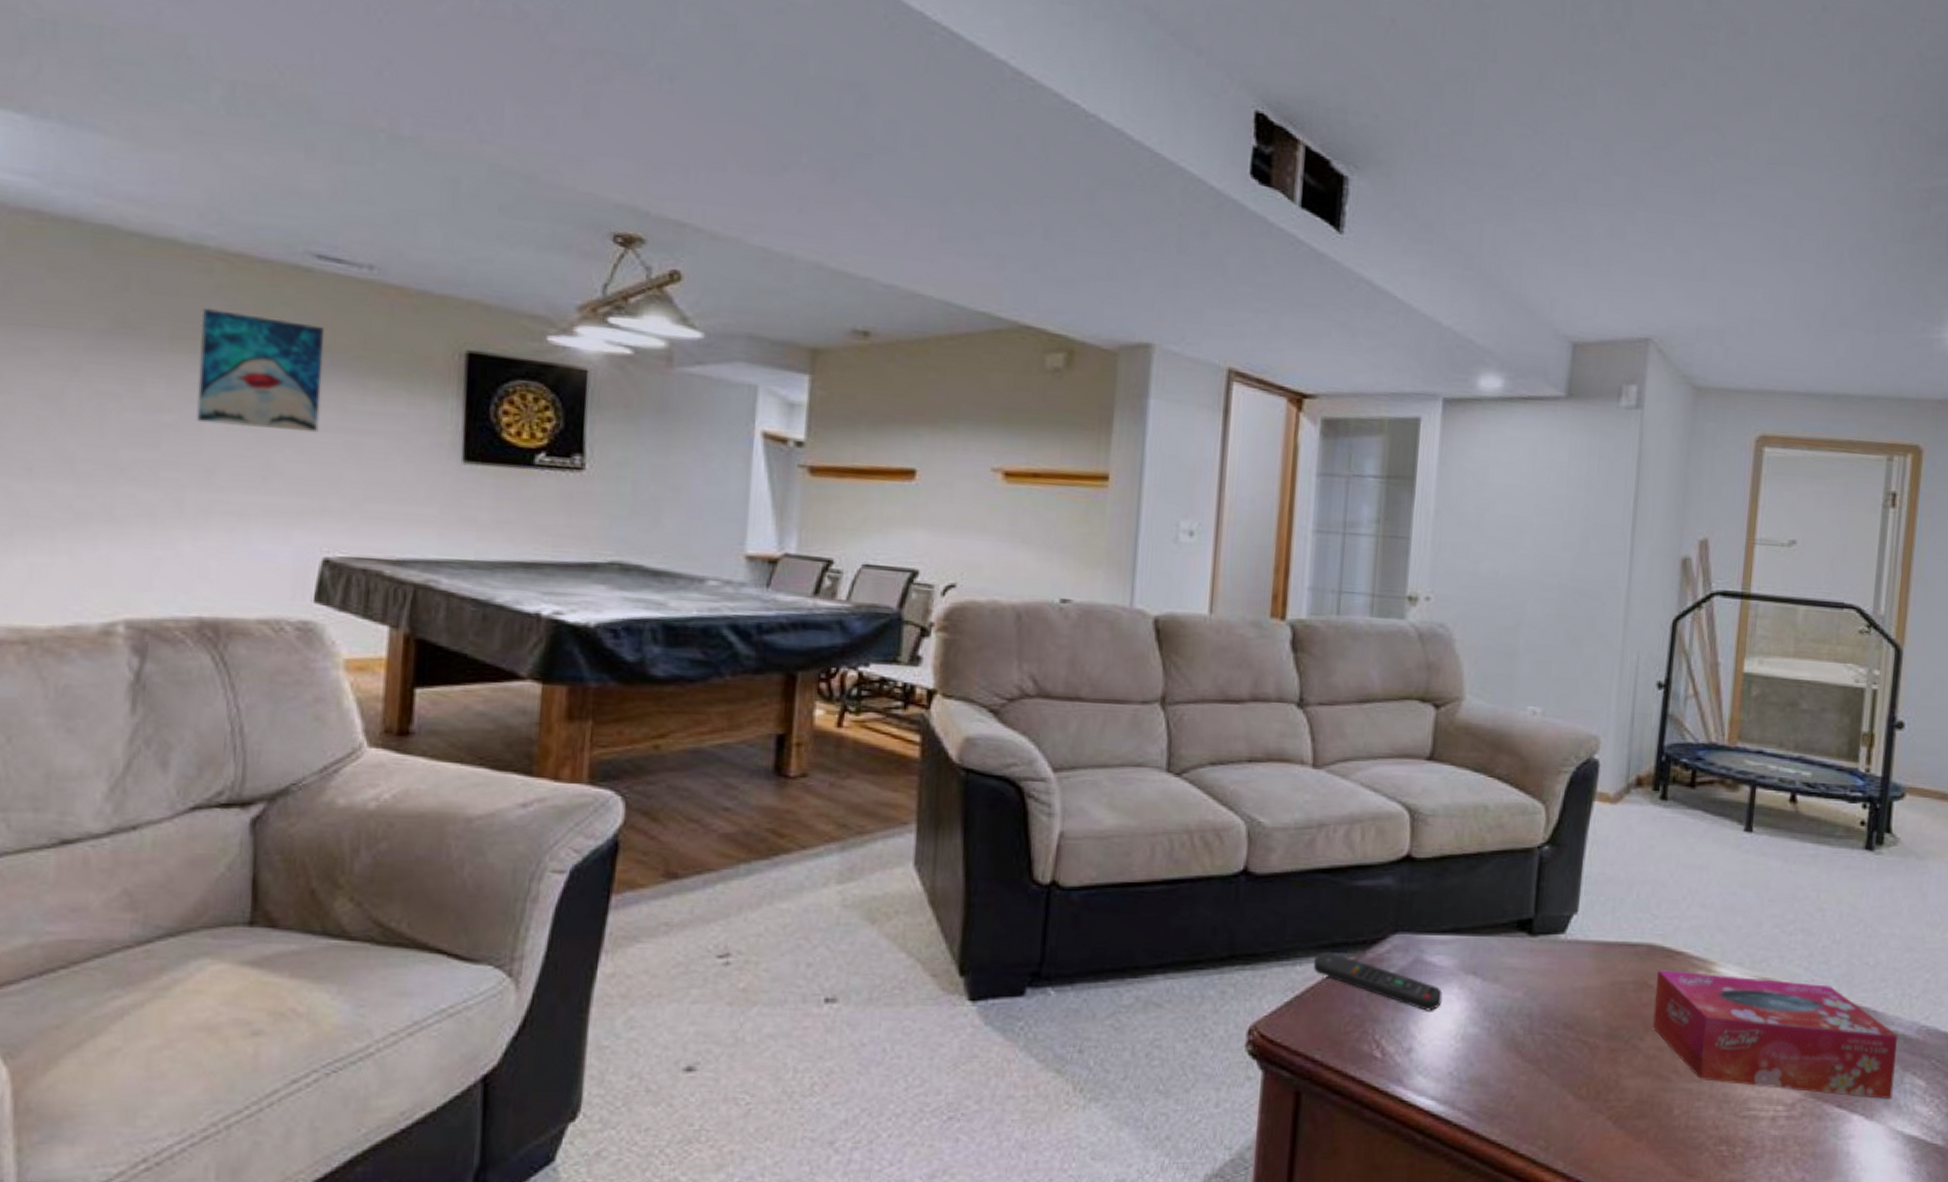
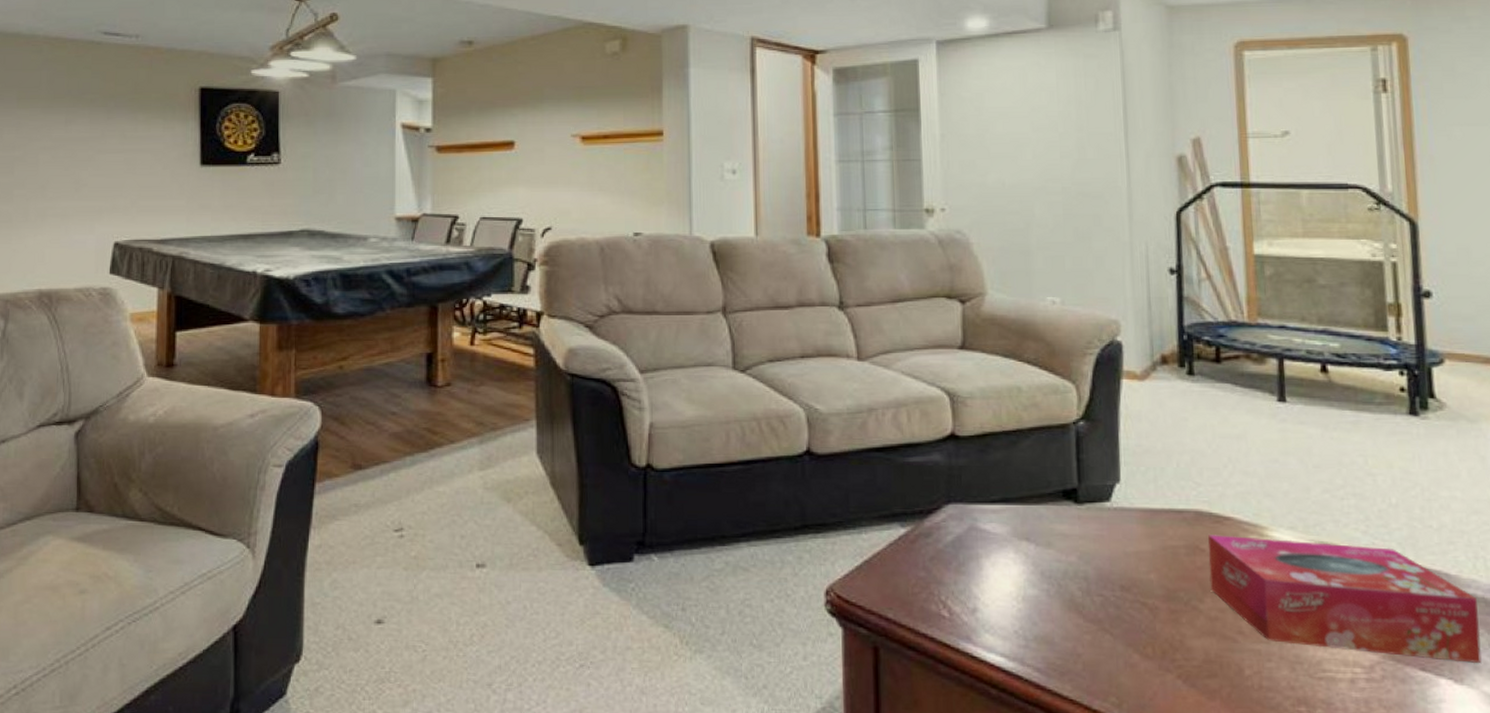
wall art: present [196,307,325,433] -> none [34,76,110,155]
remote control: present [1313,951,1442,1011] -> none [877,520,1000,574]

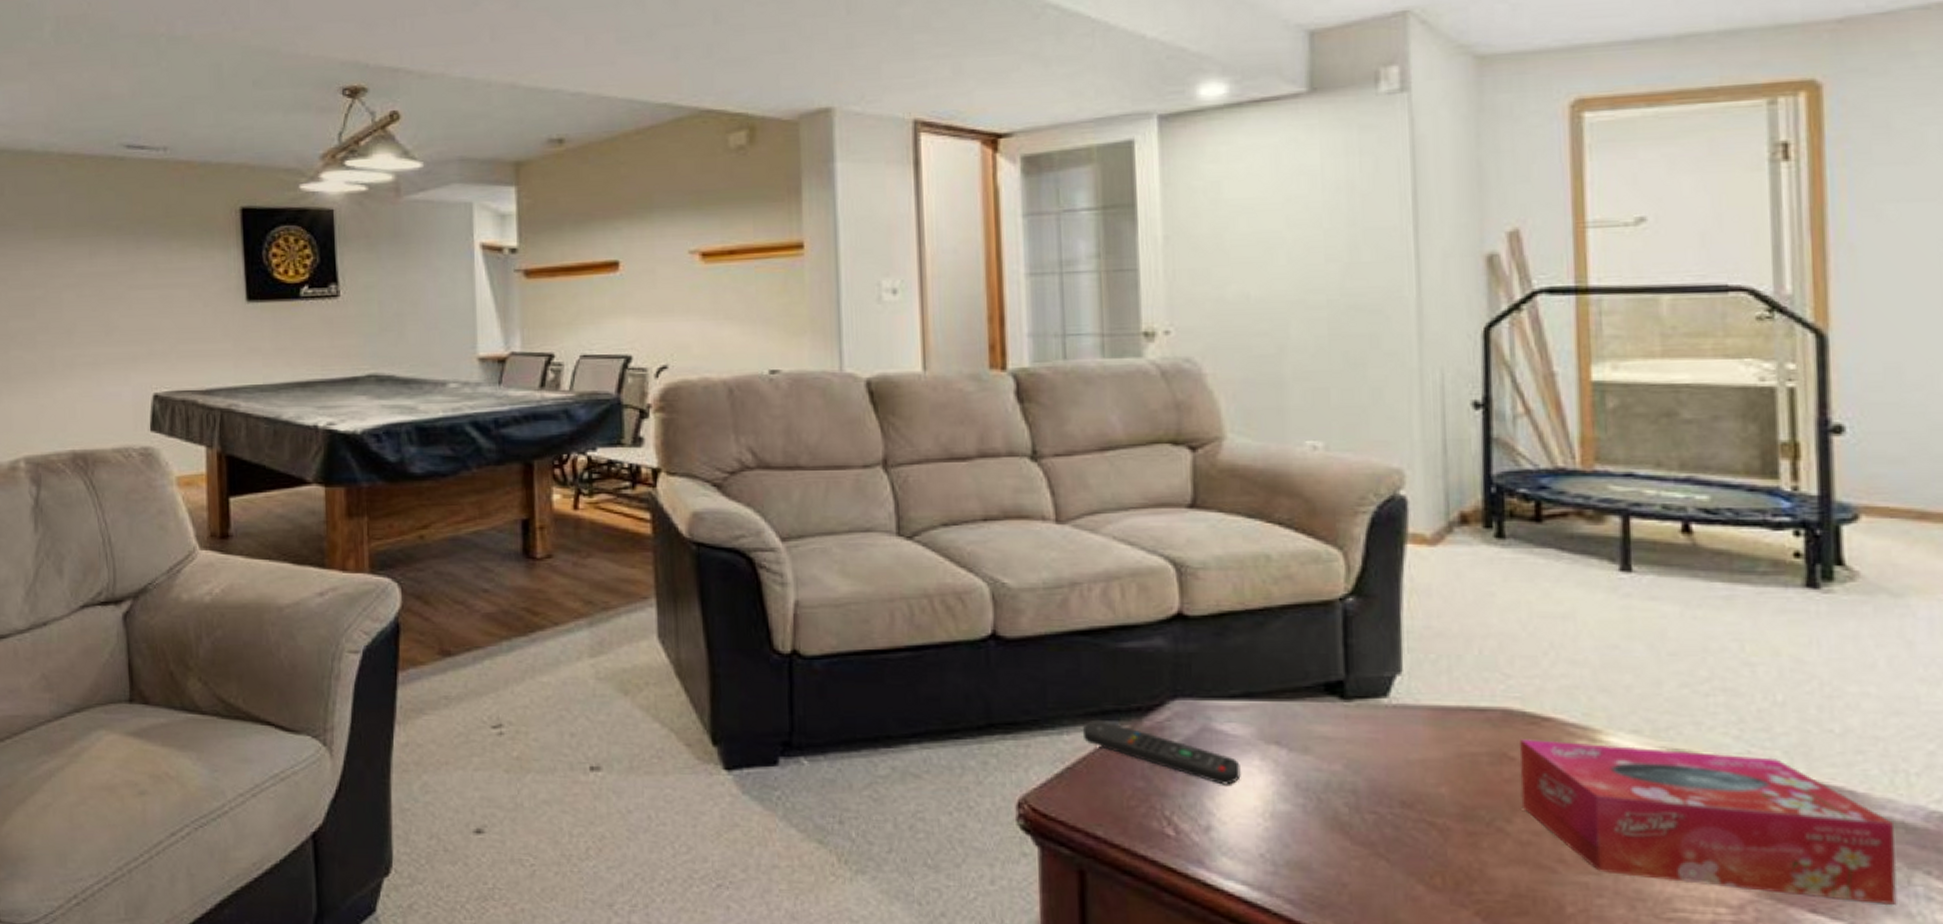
remote control: none [877,520,1000,574] -> present [1082,719,1241,785]

